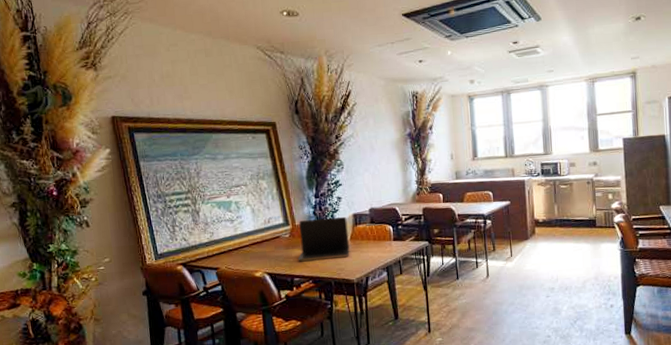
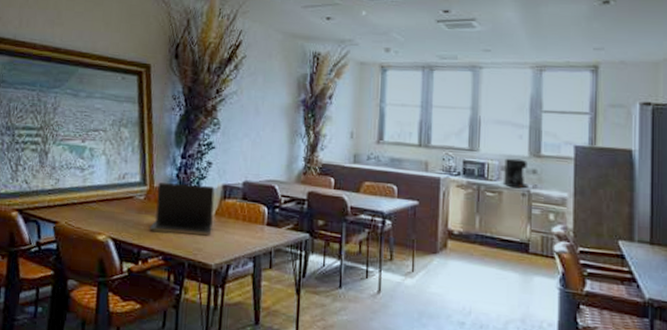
coffee maker: none [572,155,592,179] -> present [503,158,530,189]

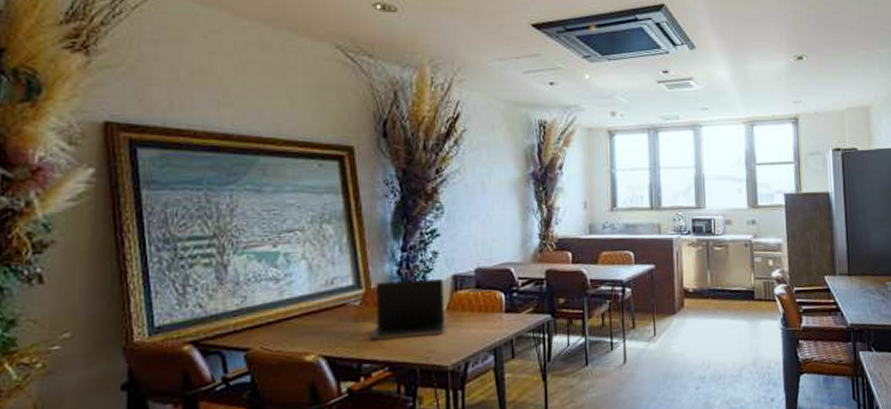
coffee maker: present [503,158,530,189] -> none [728,211,751,240]

